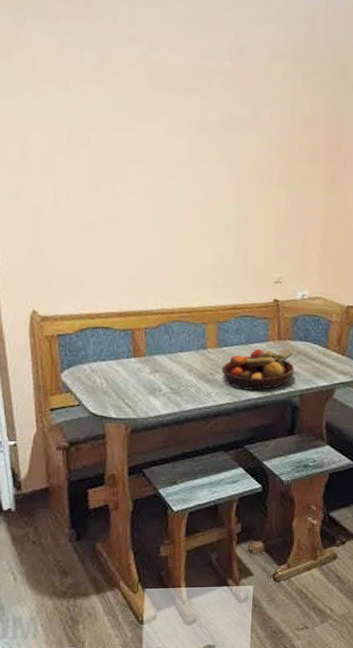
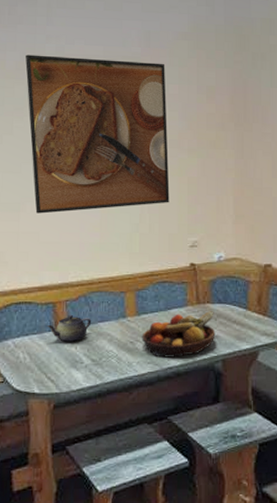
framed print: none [104,56,259,237] -> present [25,54,170,214]
teapot: none [125,342,171,370] -> present [47,314,92,342]

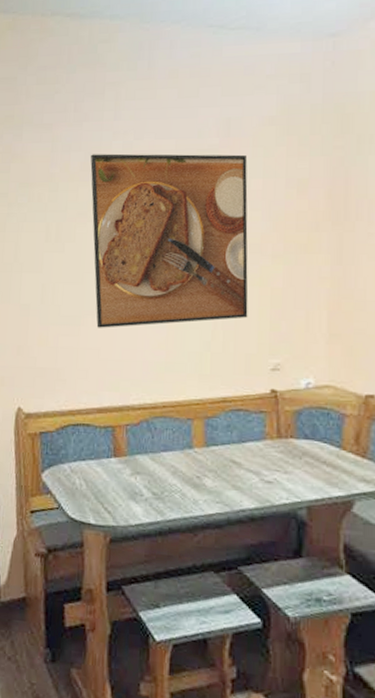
teapot: present [47,314,92,342] -> none [105,440,154,471]
fruit bowl: present [142,311,216,358] -> none [210,447,300,499]

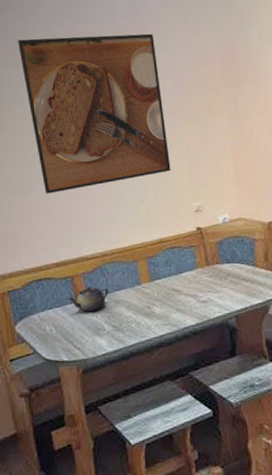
teapot: none [105,440,154,471] -> present [68,286,109,312]

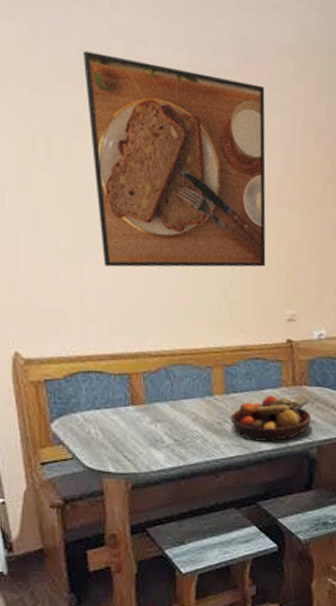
teapot: present [68,286,109,312] -> none [122,388,174,419]
fruit bowl: none [157,271,227,319] -> present [230,394,312,442]

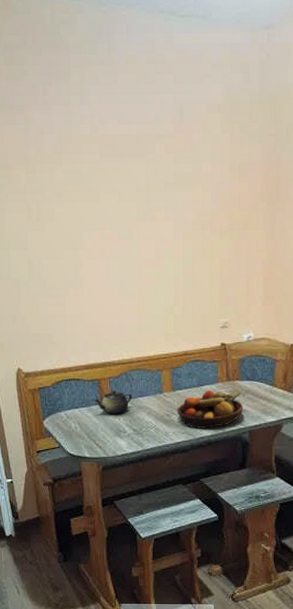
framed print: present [84,50,266,268] -> none [62,137,202,298]
teapot: none [122,388,174,419] -> present [94,390,132,414]

